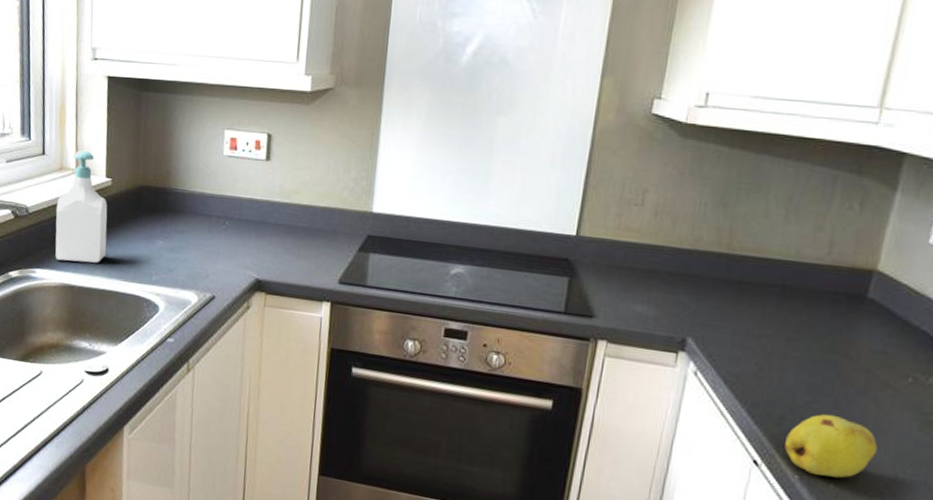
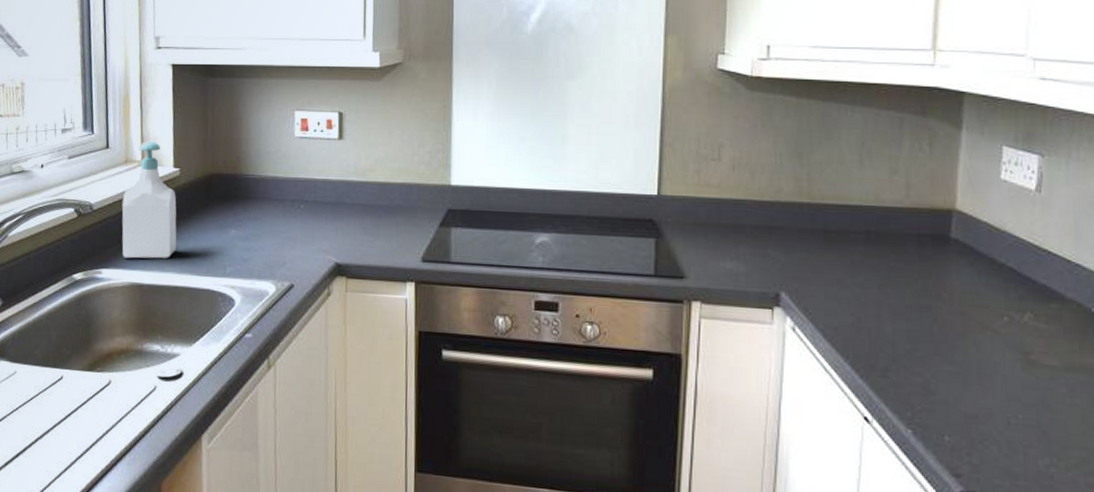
fruit: present [785,414,878,479] -> none [893,361,985,429]

